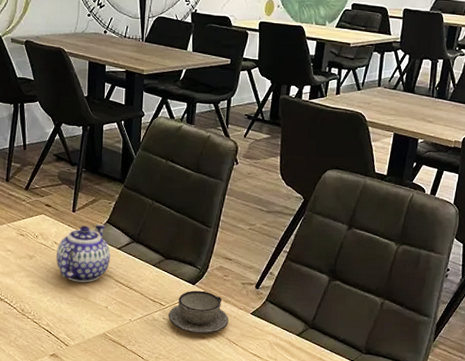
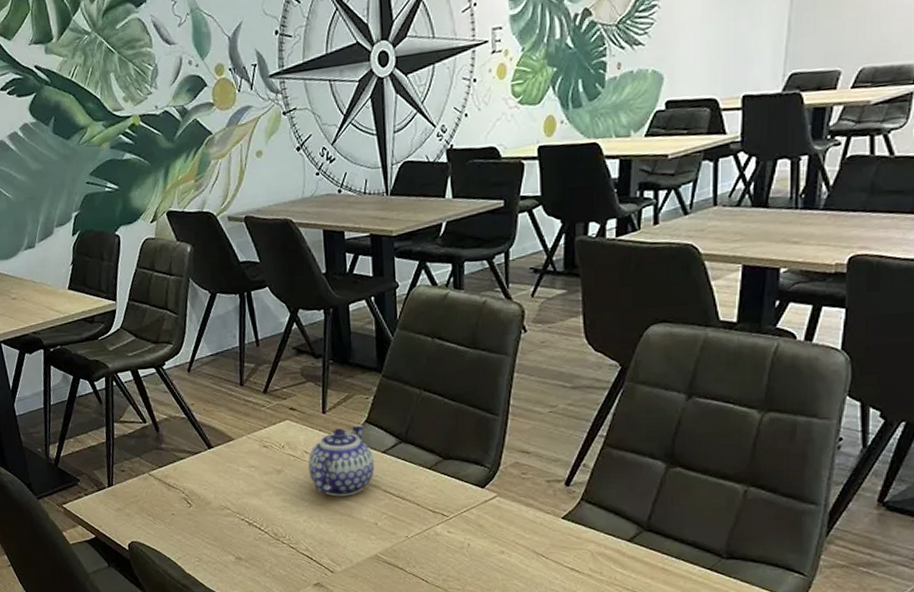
teacup: present [168,290,229,334] -> none [454,494,533,548]

